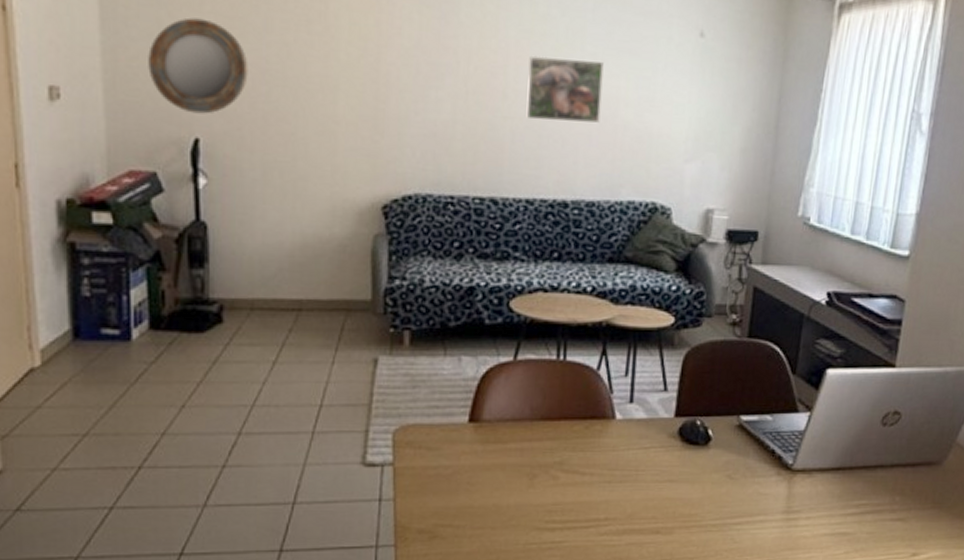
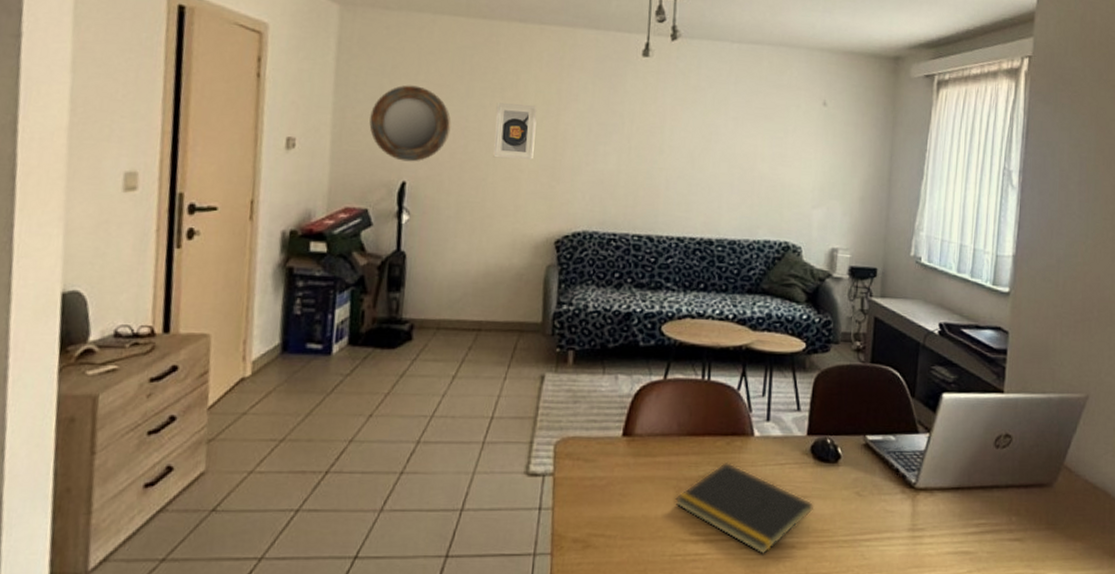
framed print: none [301,39,353,110] -> present [493,103,538,161]
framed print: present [526,55,604,123] -> none [678,119,744,174]
notepad: none [529,446,682,542] -> present [675,461,815,555]

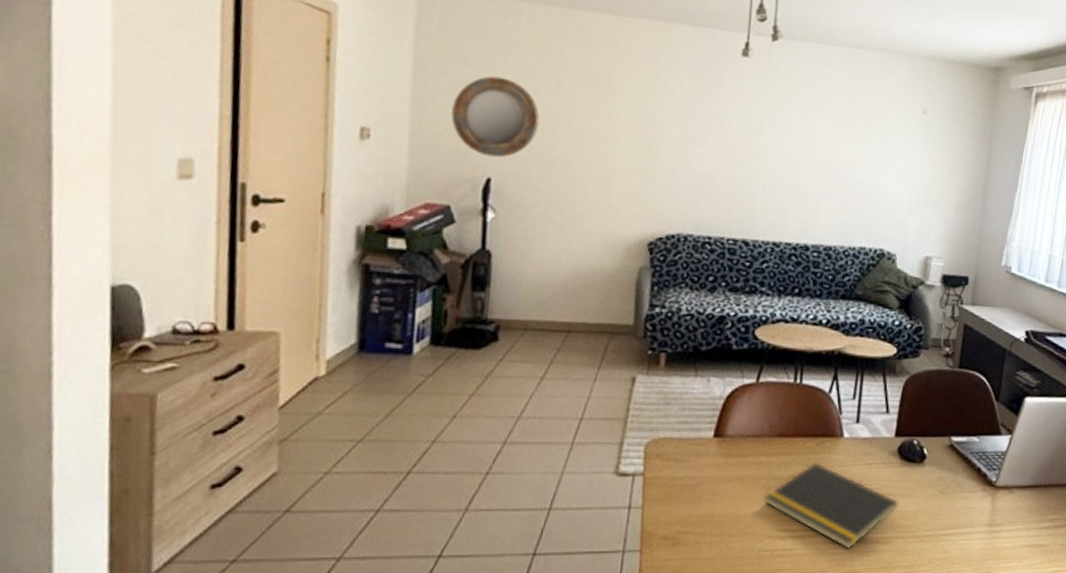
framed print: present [493,103,538,161] -> none [584,98,632,160]

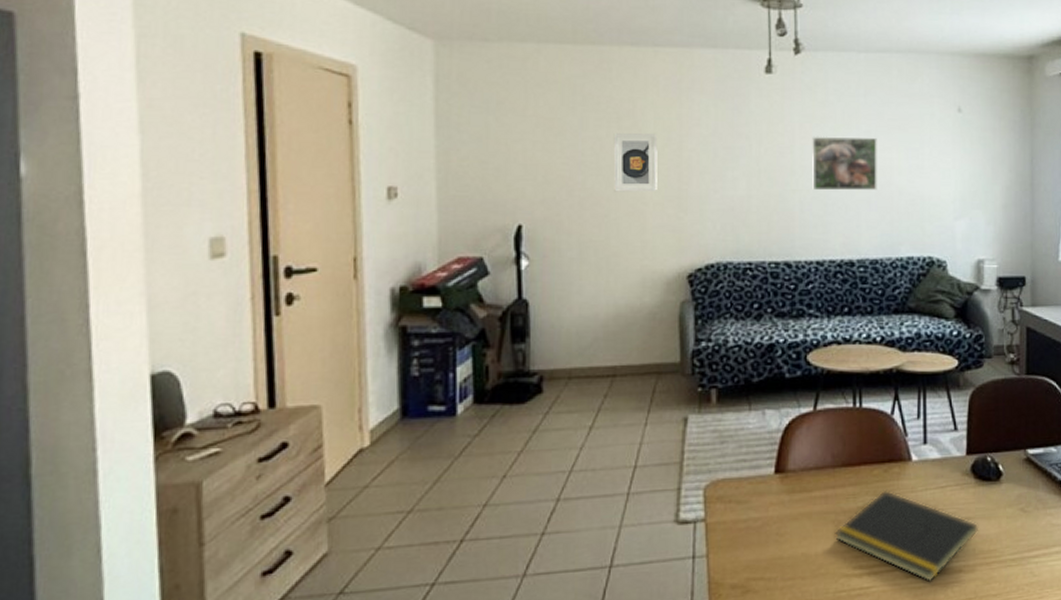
home mirror: present [451,76,540,158] -> none [477,121,566,203]
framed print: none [584,98,632,160] -> present [613,132,658,192]
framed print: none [776,122,843,180] -> present [812,136,877,191]

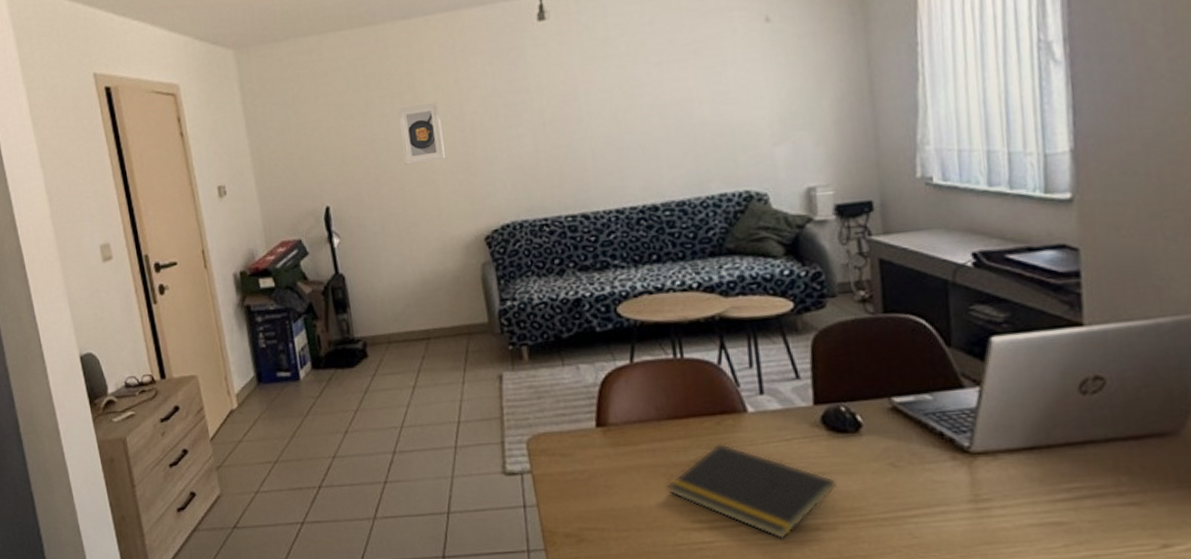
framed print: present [812,136,877,191] -> none [596,69,676,136]

